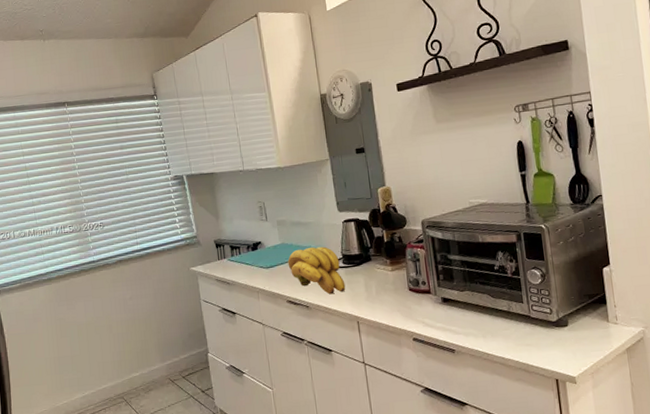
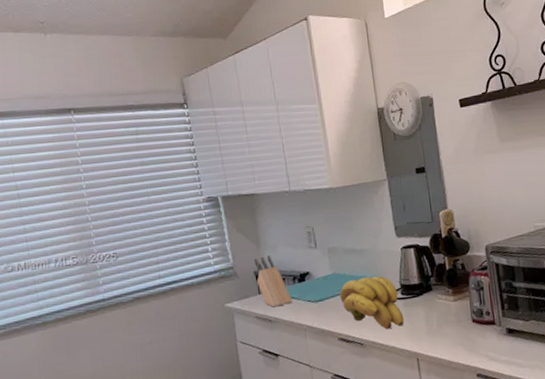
knife block: none [214,226,247,272] -> present [254,255,293,308]

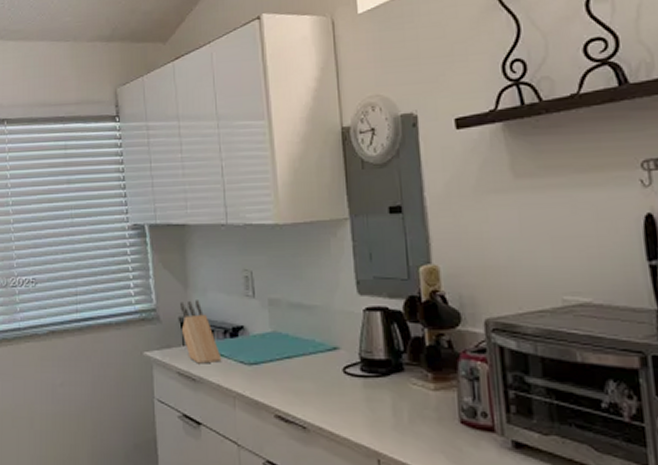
banana bunch: present [339,276,404,330] -> none [280,341,363,414]

